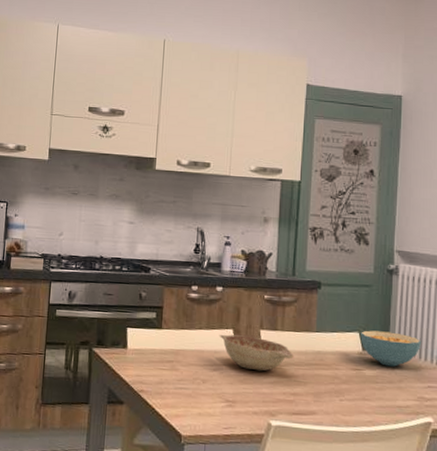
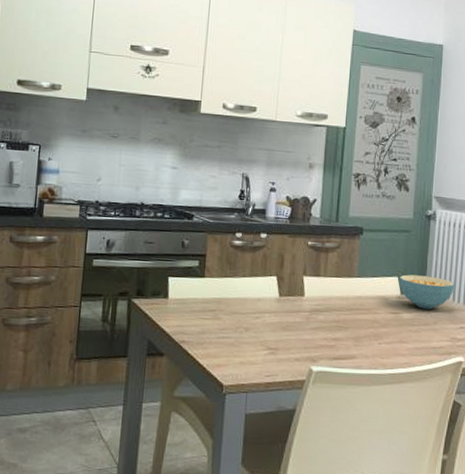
decorative bowl: present [219,334,294,372] -> none [262,281,335,318]

